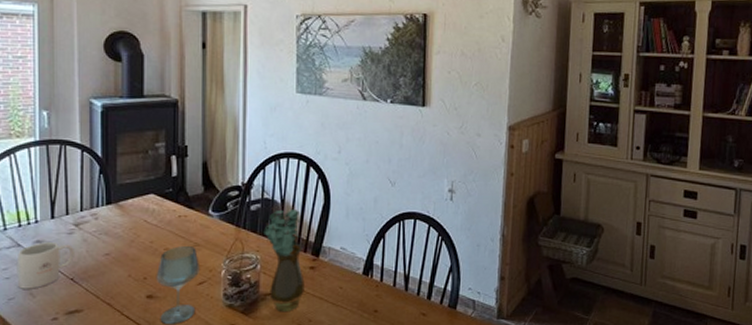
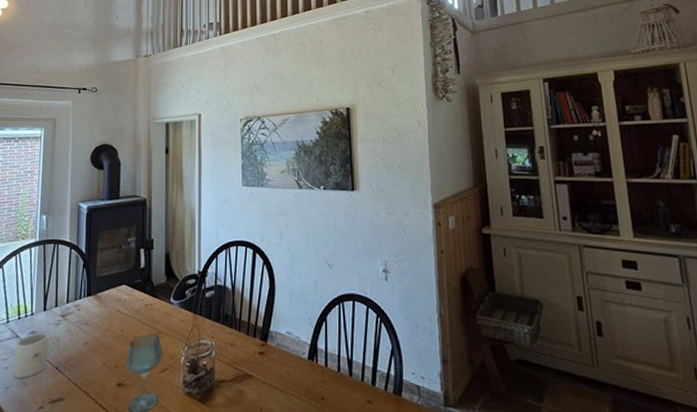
vase: present [264,207,305,312] -> none [217,293,255,400]

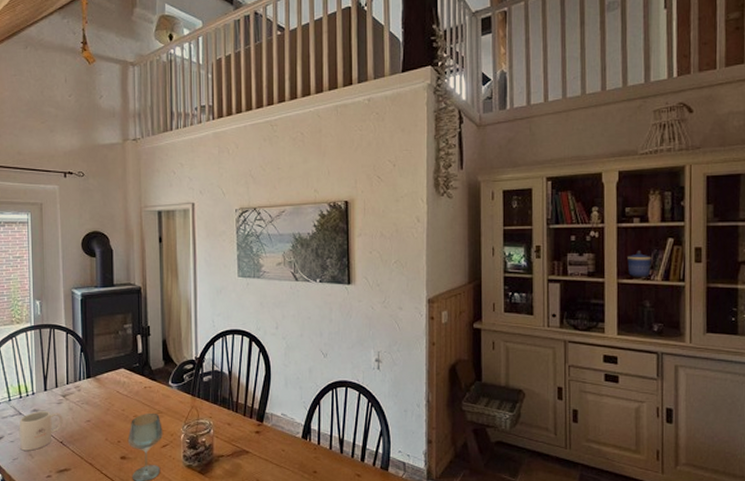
decorative jar: none [633,149,659,176] -> present [627,251,652,277]

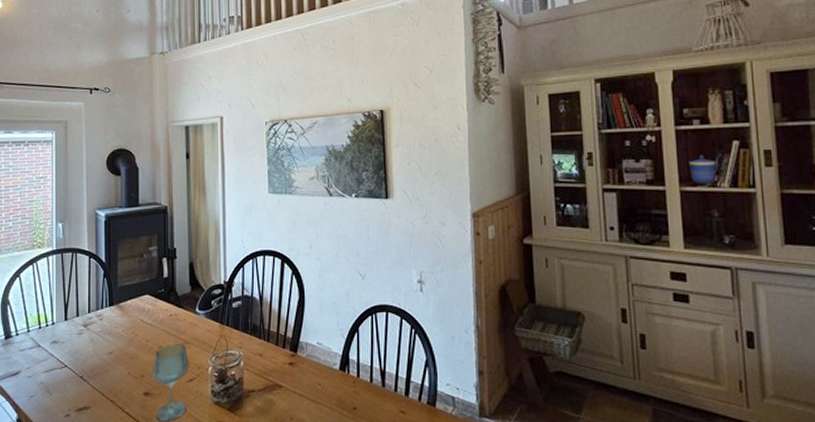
mug: present [19,411,63,451] -> none [37,343,83,387]

